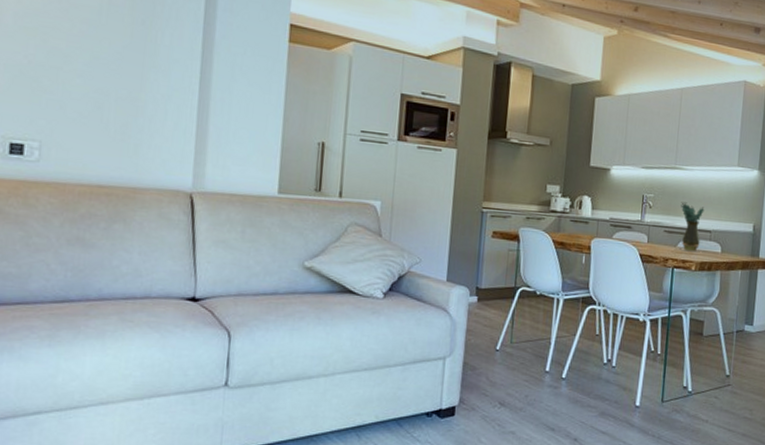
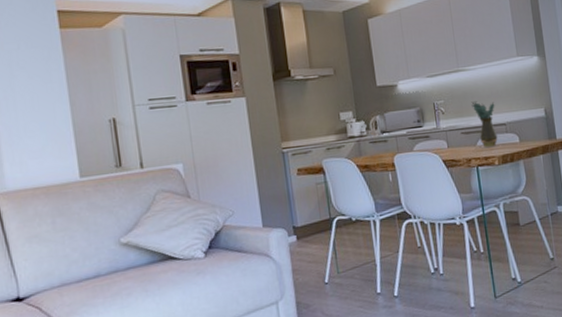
toaster: none [583,193,630,217] -> present [377,107,423,134]

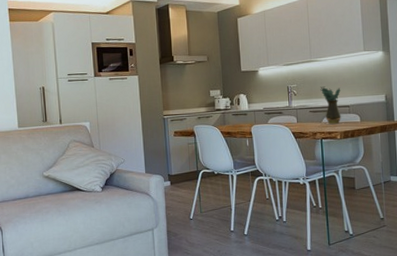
toaster: present [377,107,423,134] -> none [240,89,278,109]

